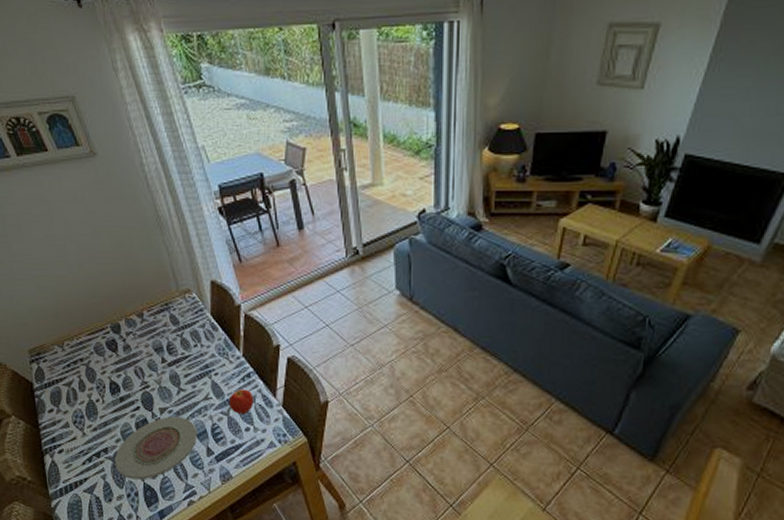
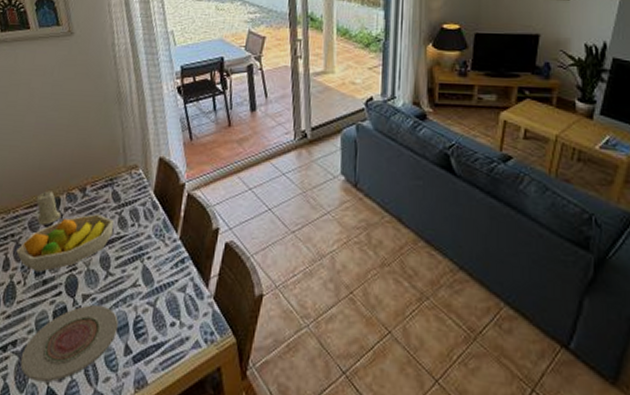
fruit bowl: none [88,337,178,391] -> present [16,214,114,273]
candle: none [96,317,124,350] -> present [35,191,61,225]
apple: present [228,389,254,414] -> none [156,276,185,306]

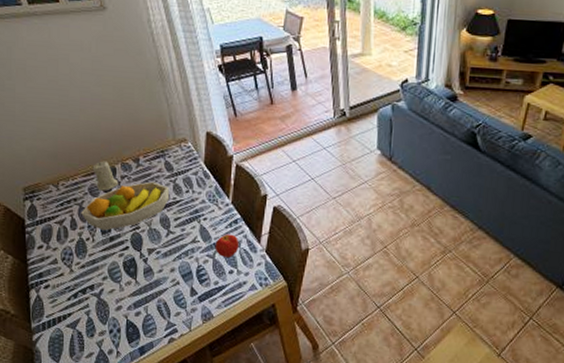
plate: present [20,304,119,383] -> none [99,257,183,317]
apple: none [156,276,185,306] -> present [215,234,240,257]

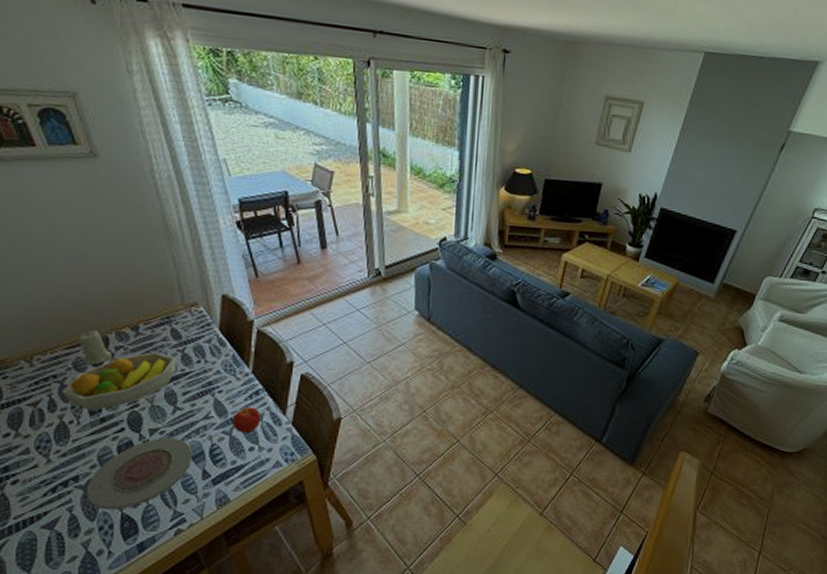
plate: none [99,257,183,317] -> present [86,437,193,510]

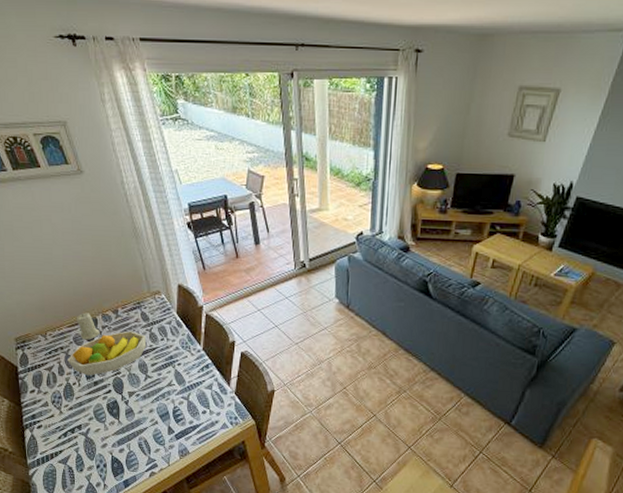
plate: present [86,437,193,510] -> none [87,399,160,453]
apple: present [232,407,261,433] -> none [189,377,211,399]

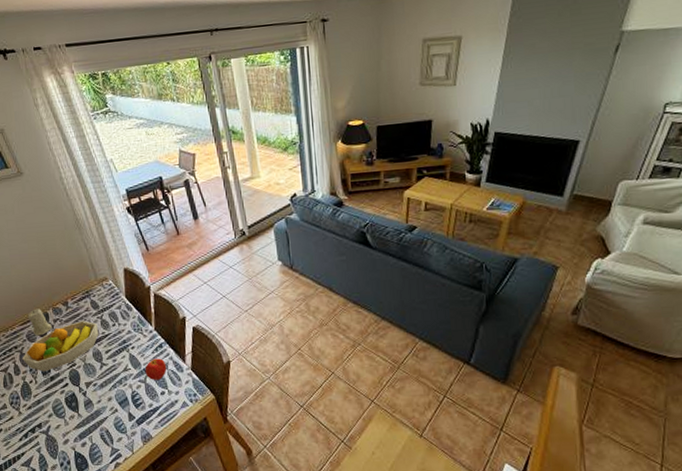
apple: none [189,377,211,399] -> present [145,358,167,380]

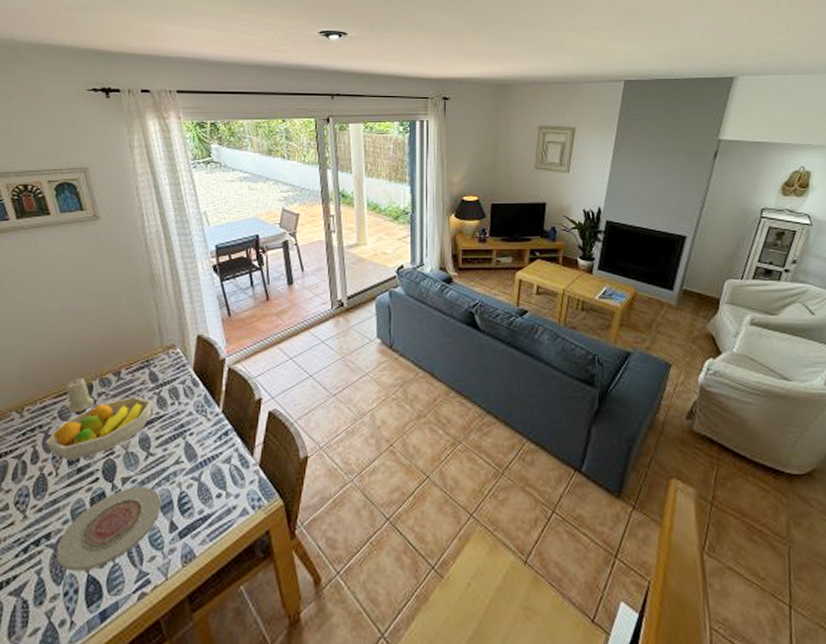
plate: none [47,388,120,449] -> present [55,485,162,571]
apple: present [145,358,167,380] -> none [201,449,230,478]

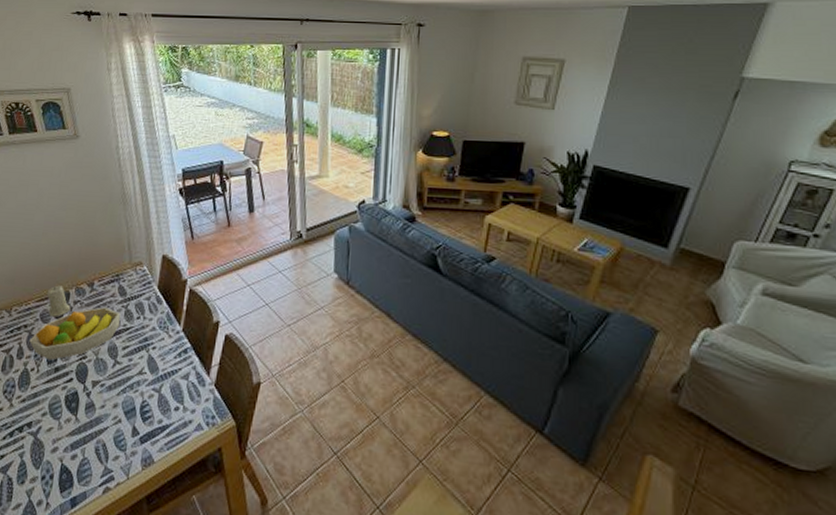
plate: present [55,485,162,571] -> none [35,390,126,460]

